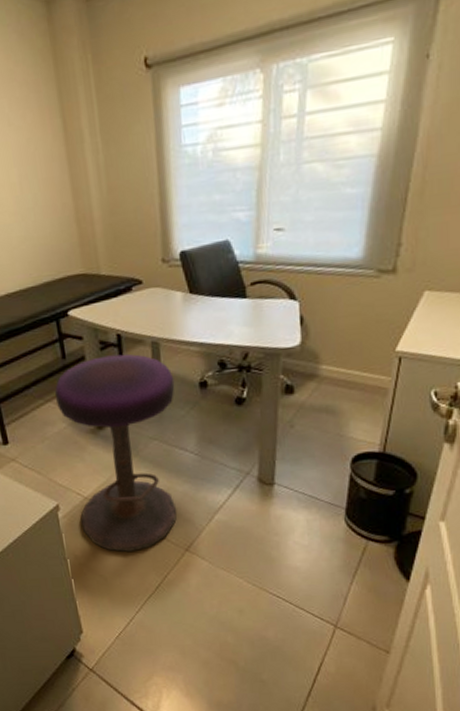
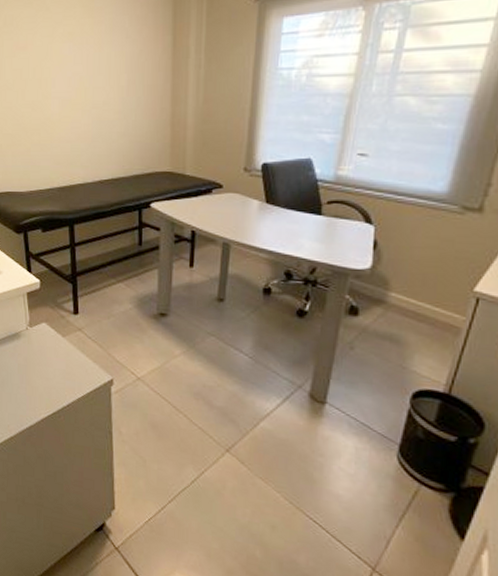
stool: present [55,353,177,552] -> none [126,248,240,440]

